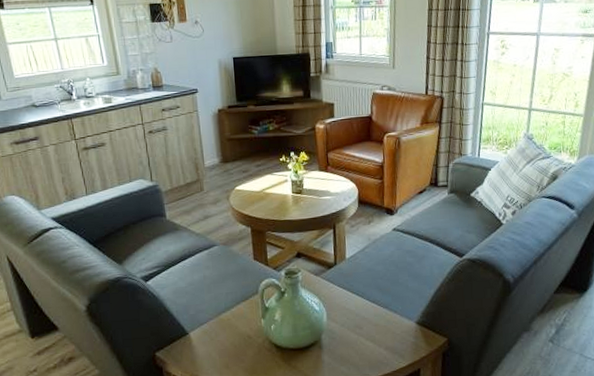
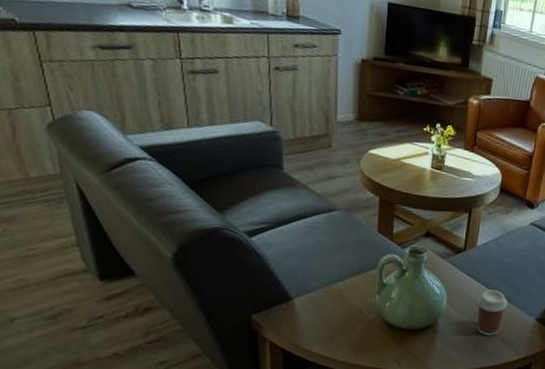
coffee cup: none [355,299,386,345] -> present [477,289,508,336]

